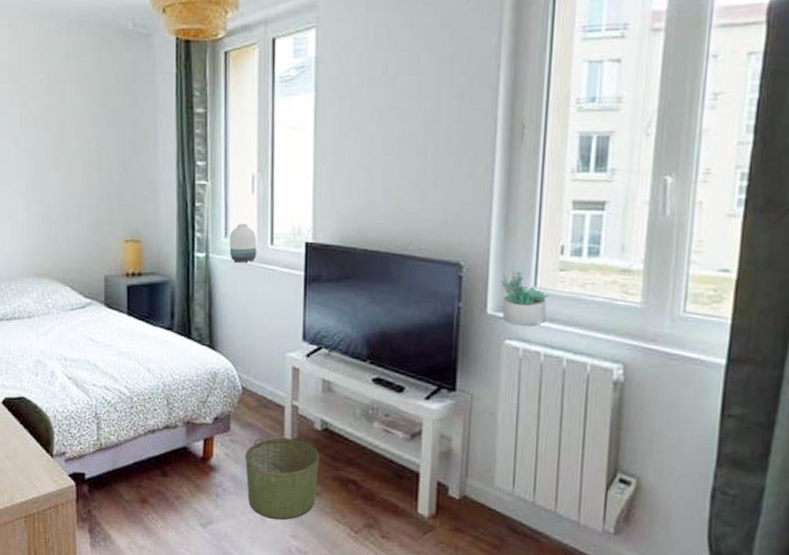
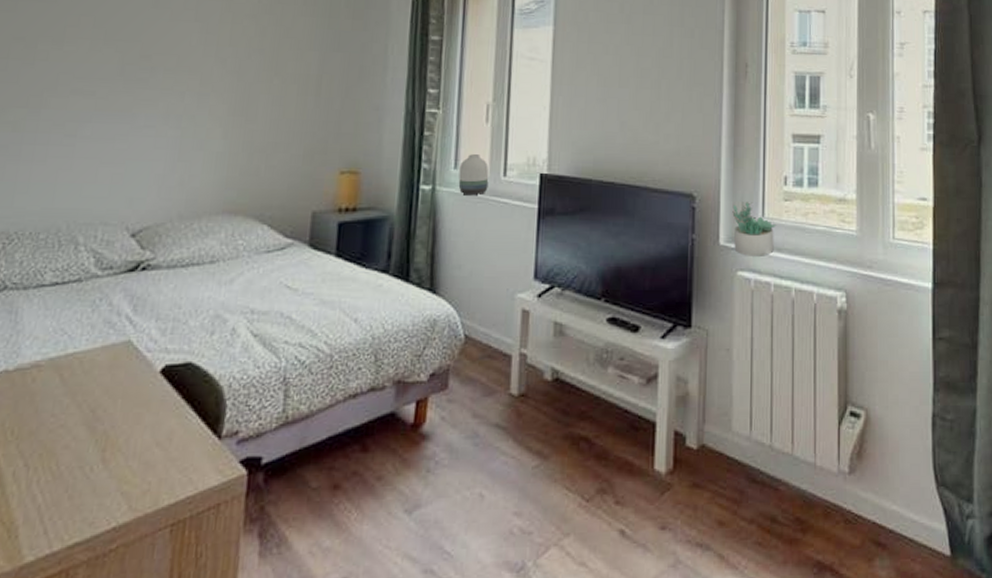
basket: present [245,437,320,520] -> none [463,392,549,494]

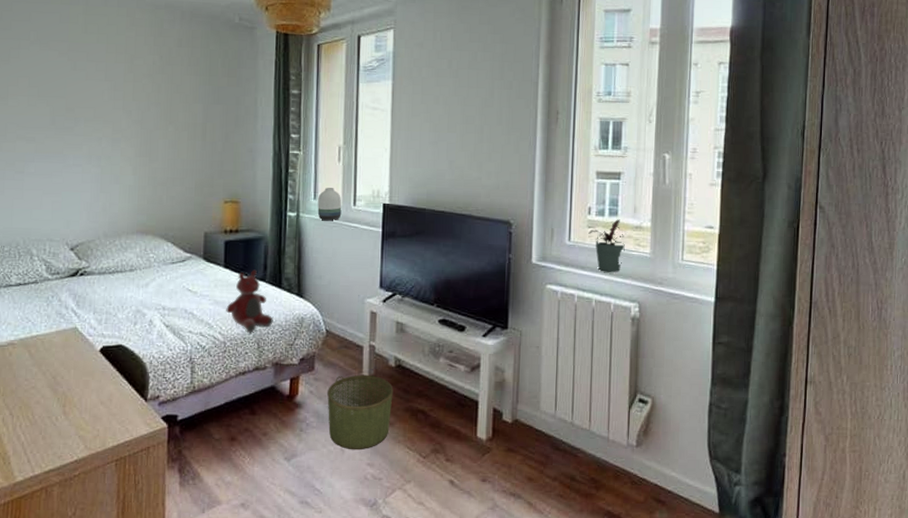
teddy bear: none [335,258,397,340] -> present [226,269,274,332]
basket: none [463,392,549,494] -> present [327,374,394,449]
succulent plant: present [732,202,777,256] -> none [543,228,581,273]
potted plant: none [785,190,829,255] -> present [588,219,626,272]

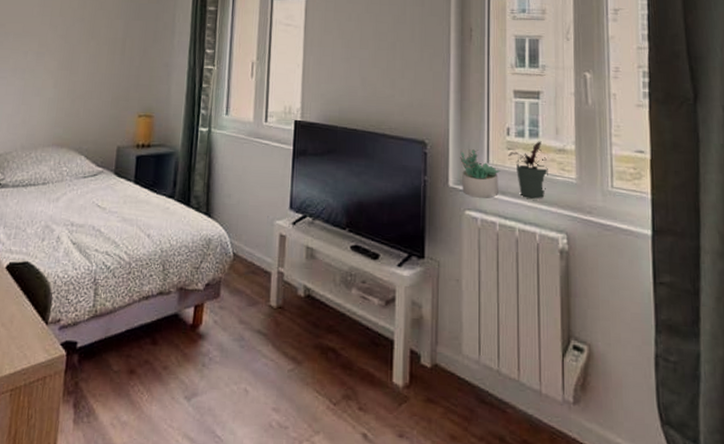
teddy bear: present [226,269,274,332] -> none [133,186,180,253]
vase: present [317,188,342,221] -> none [229,103,253,137]
basket: present [327,374,394,449] -> none [232,304,302,391]
succulent plant: none [543,228,581,273] -> present [460,149,501,199]

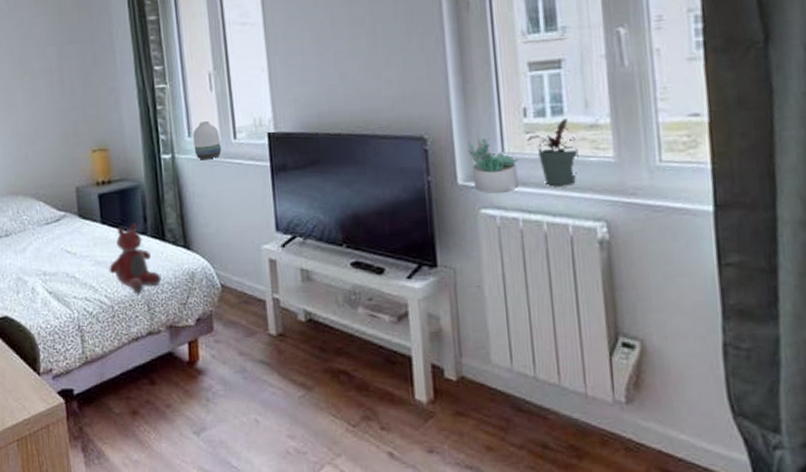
teddy bear: none [133,186,180,253] -> present [109,223,162,293]
vase: none [229,103,253,137] -> present [193,121,222,160]

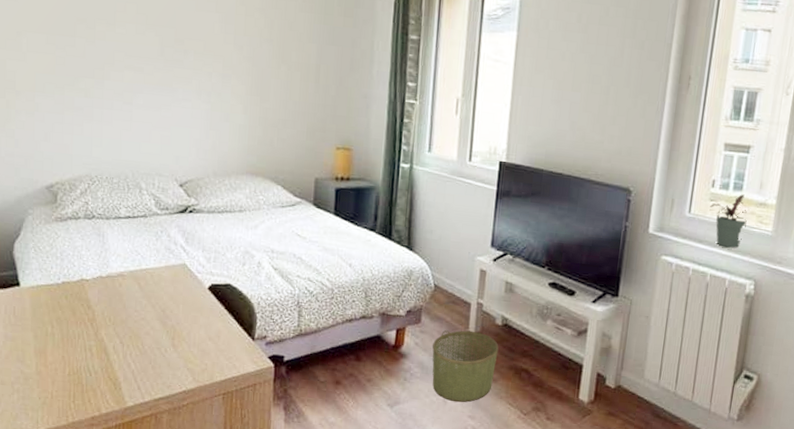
teddy bear: present [109,223,162,293] -> none [335,219,382,281]
vase: present [193,121,222,160] -> none [431,141,457,176]
basket: none [231,332,309,419] -> present [432,330,499,402]
succulent plant: present [468,138,520,194] -> none [661,199,701,246]

